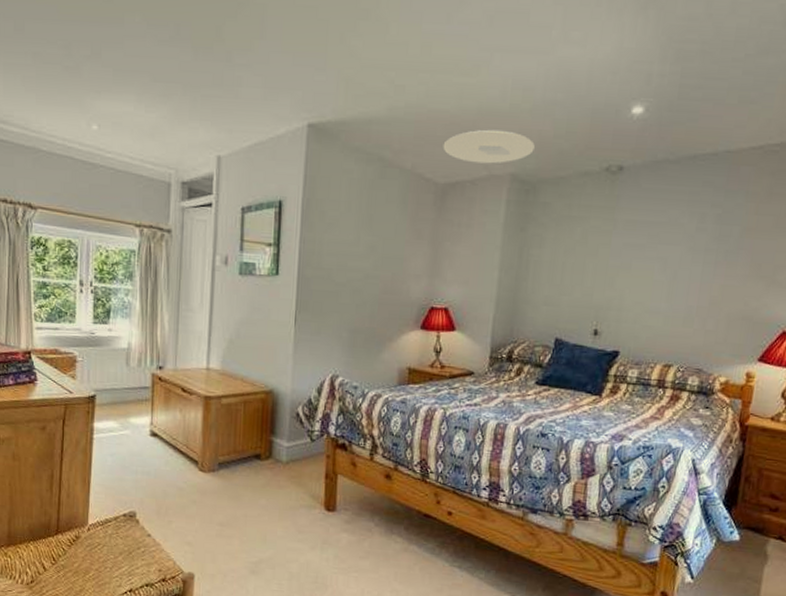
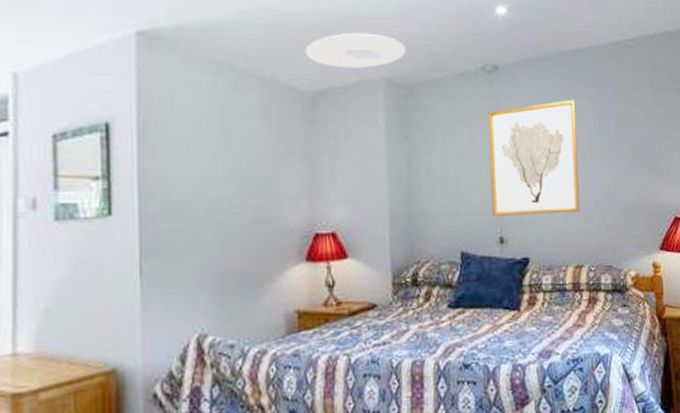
wall art: none [590,204,699,315] -> present [488,99,581,216]

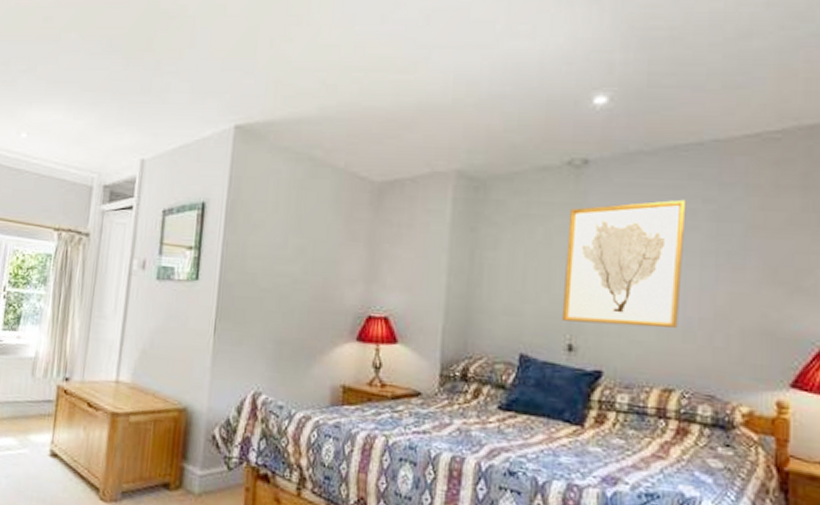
ceiling light: present [305,32,406,69] -> none [379,125,482,161]

